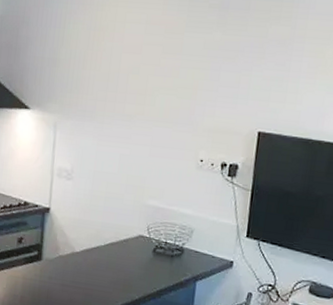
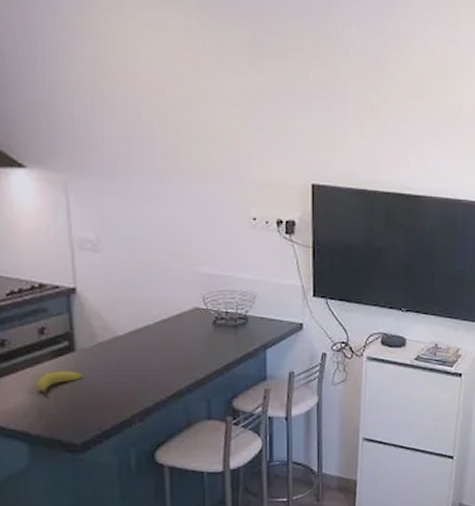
fruit: none [9,275,44,294] -> present [36,371,83,396]

